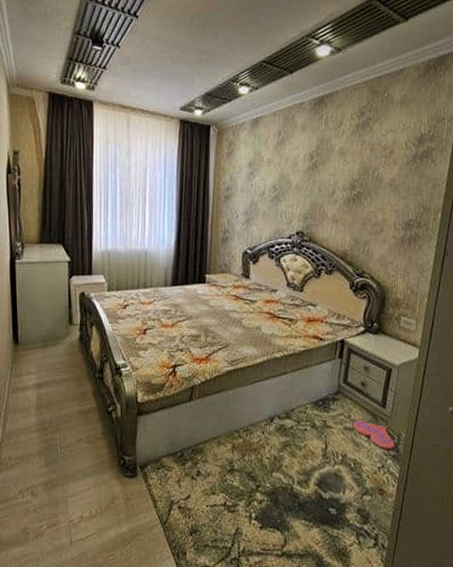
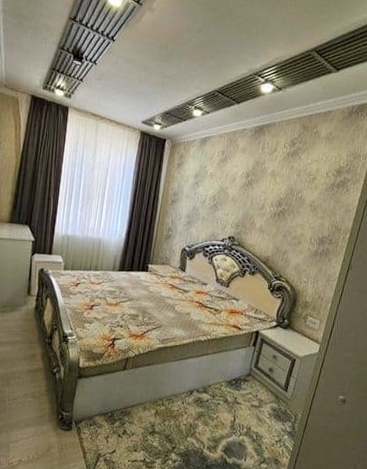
slippers: present [352,421,395,449] -> none [258,400,292,427]

